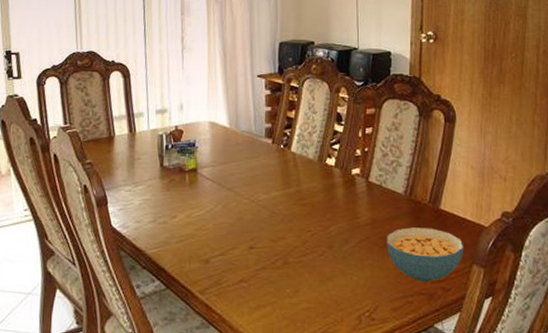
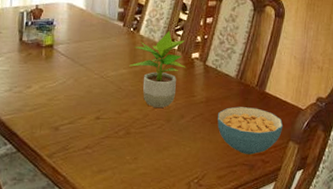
potted plant: none [282,145,346,232] -> present [129,30,186,108]

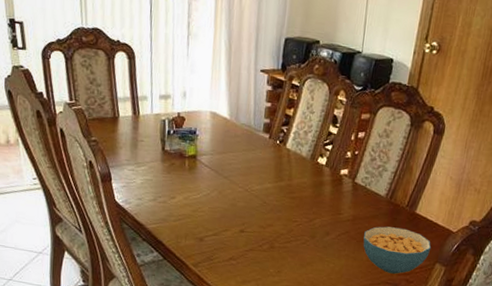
potted plant: present [129,30,186,108] -> none [274,144,334,224]

